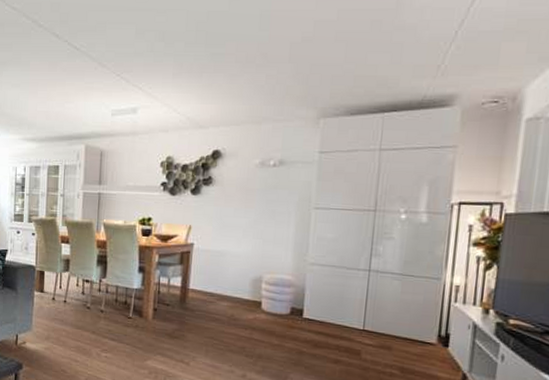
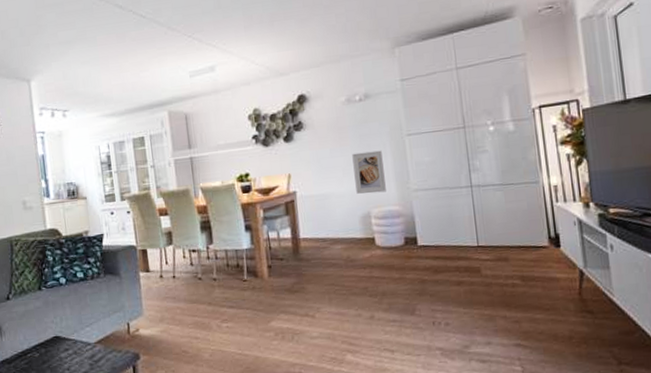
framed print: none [252,217,286,260] -> present [352,150,386,194]

